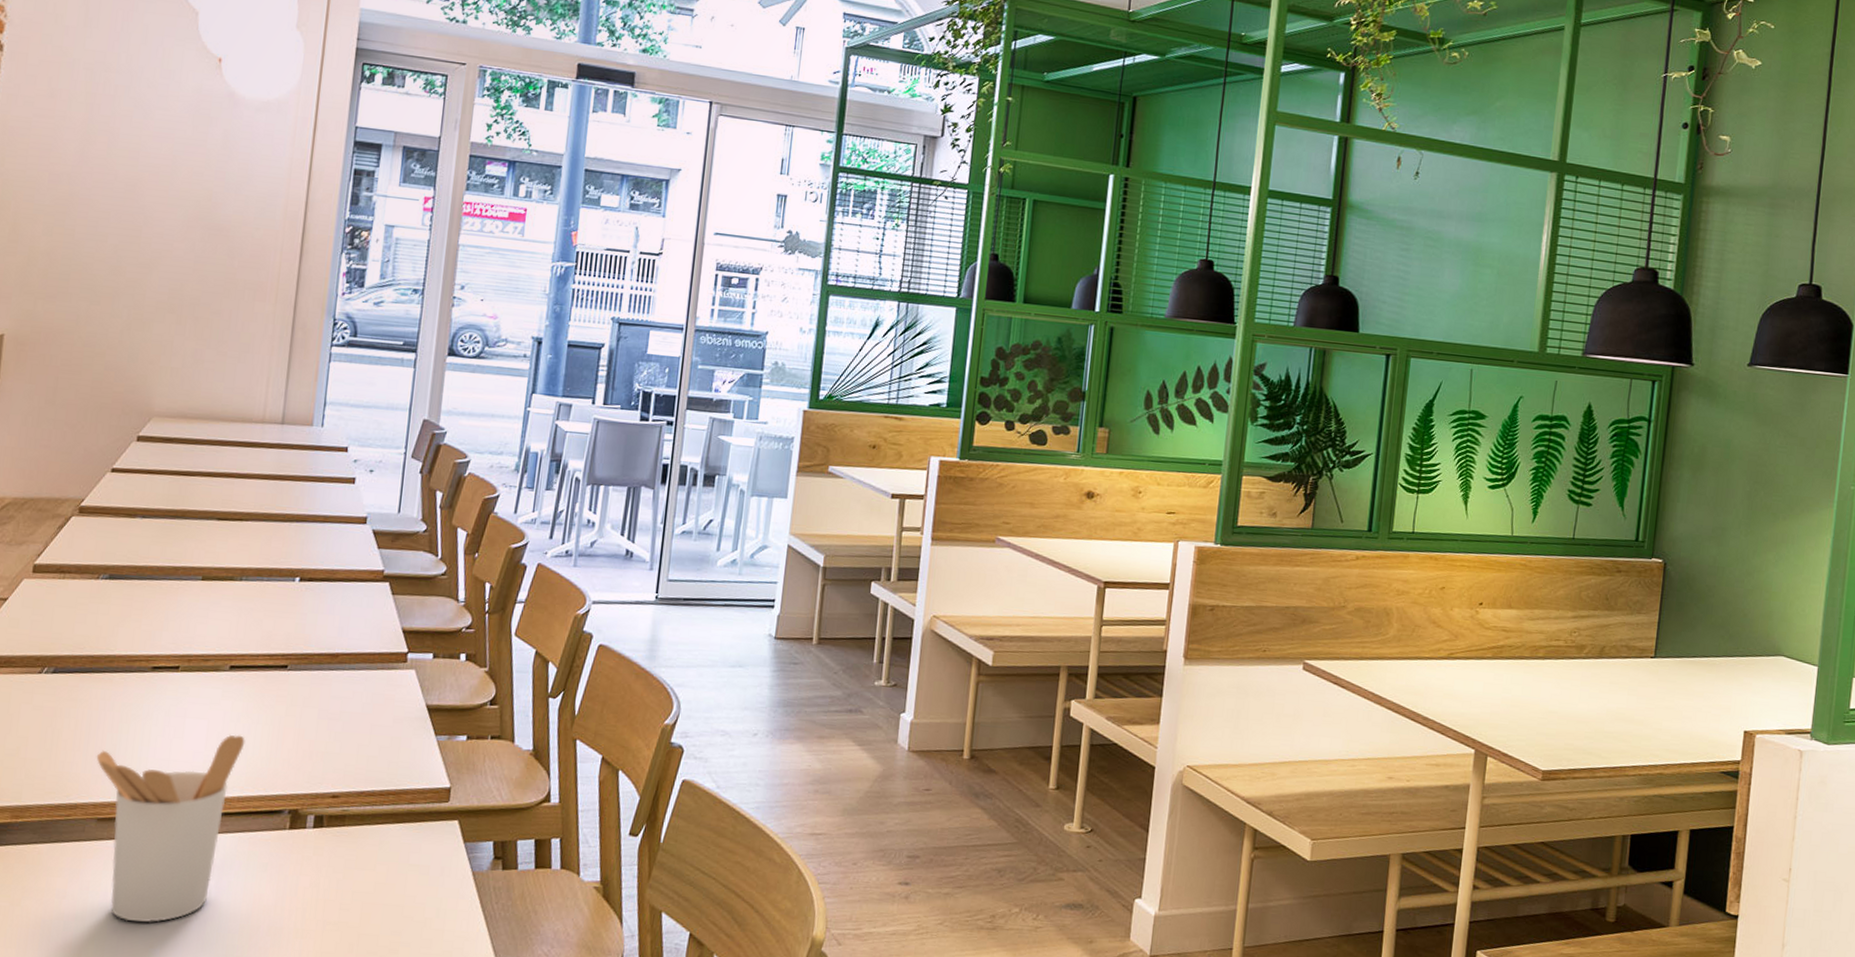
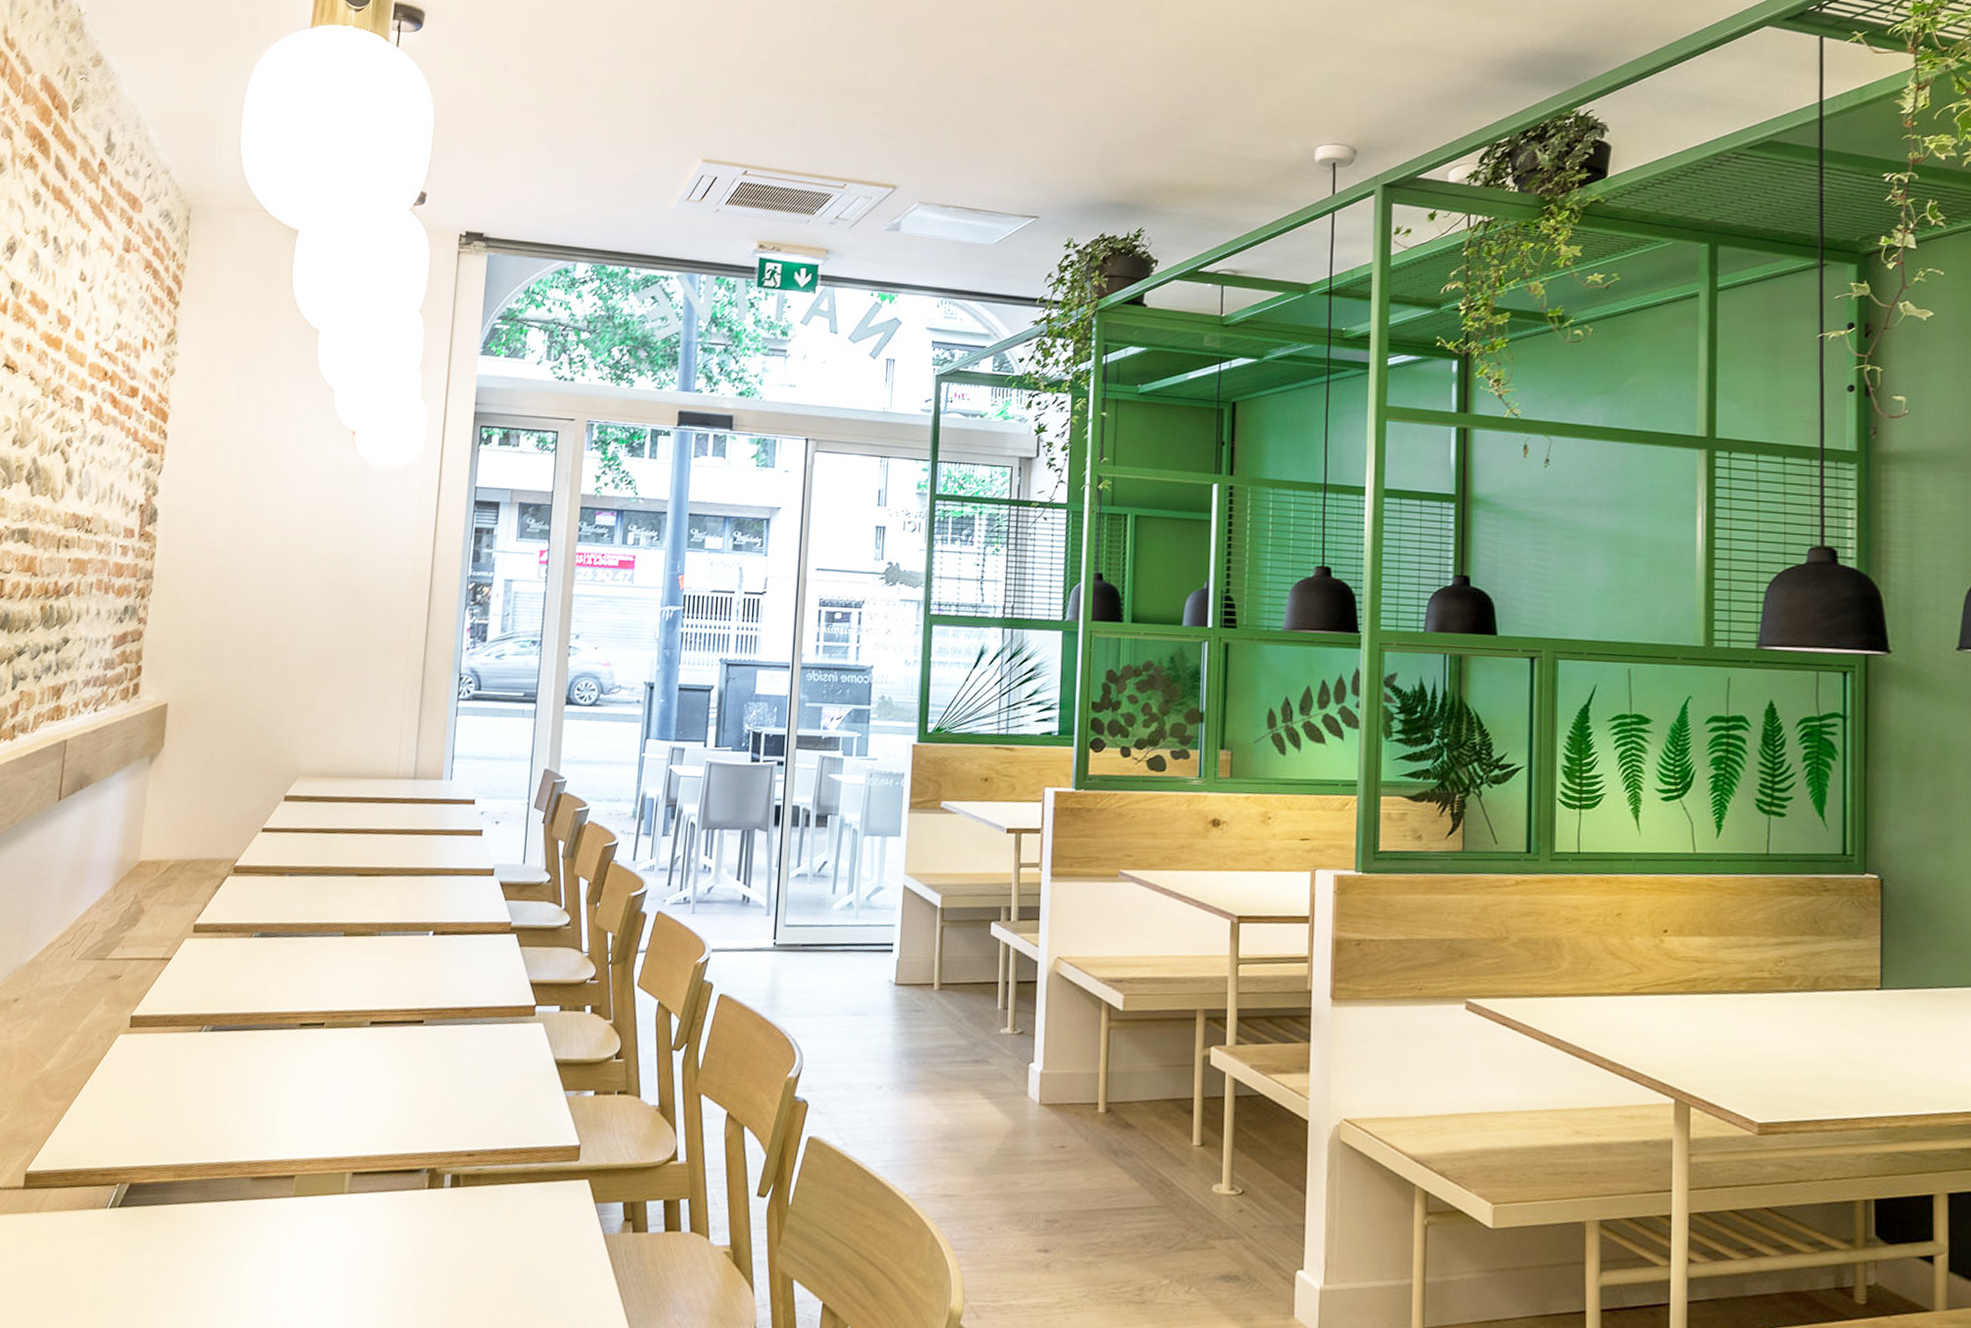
utensil holder: present [96,734,245,923] -> none [250,1091,386,1285]

